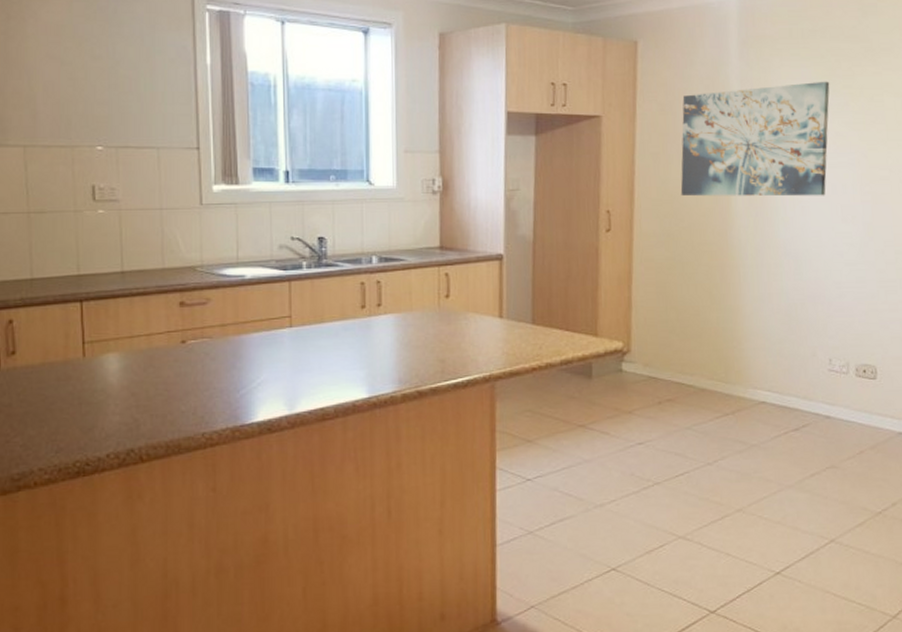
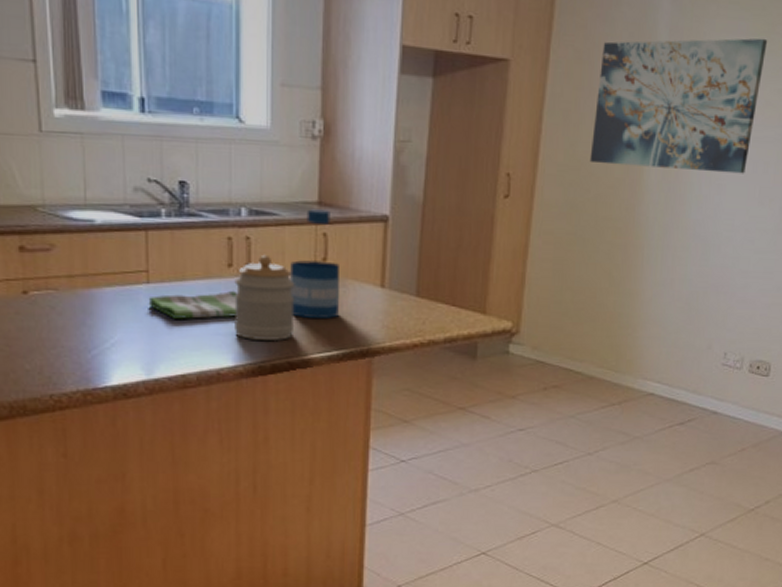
dish towel: none [291,328,370,357] -> present [148,290,238,319]
jar: none [367,296,422,373] -> present [234,255,295,342]
bottle: none [417,253,462,349] -> present [290,209,339,318]

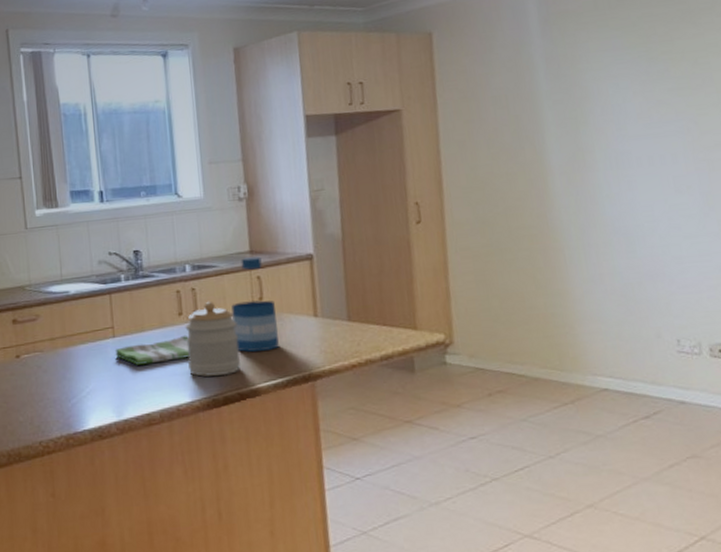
wall art: present [589,38,768,174] -> none [484,49,654,181]

